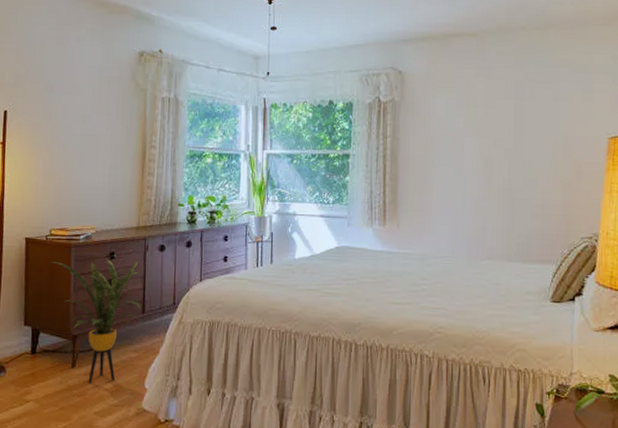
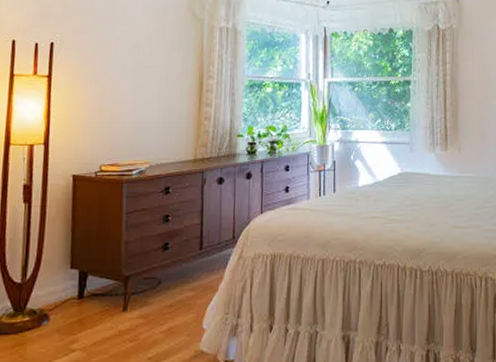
house plant: present [50,258,142,383] -> none [100,193,199,327]

